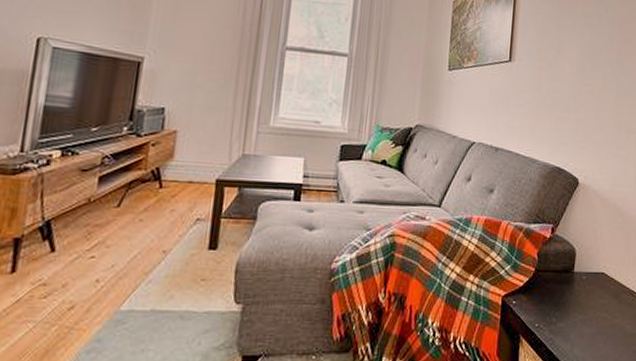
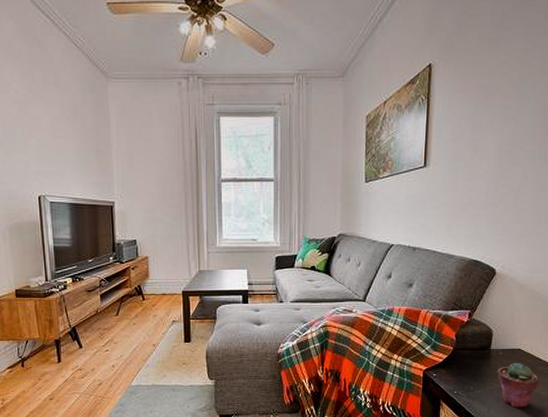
potted succulent: none [580,288,624,345] -> present [496,362,540,408]

